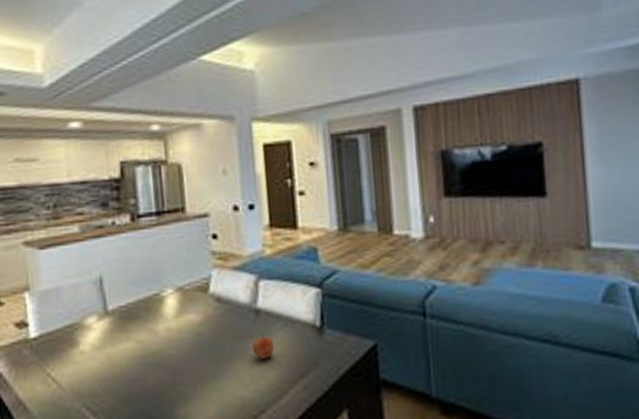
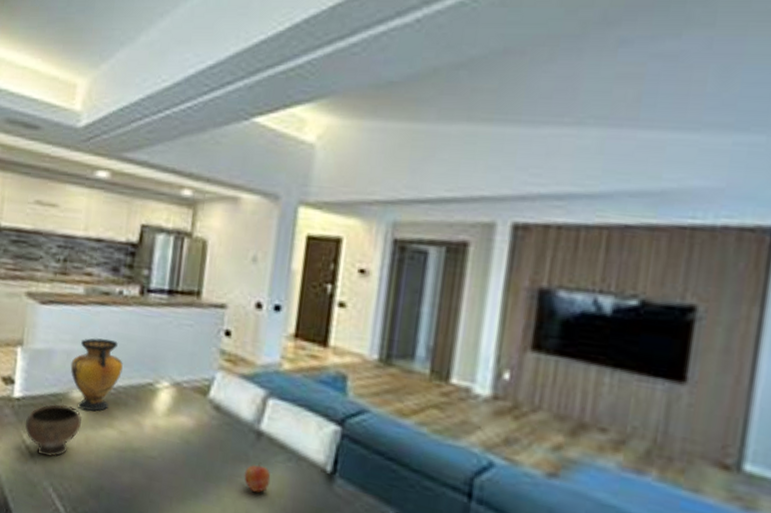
bowl: none [46,332,101,383] -> present [25,403,83,458]
vase: none [79,265,129,333] -> present [70,338,123,413]

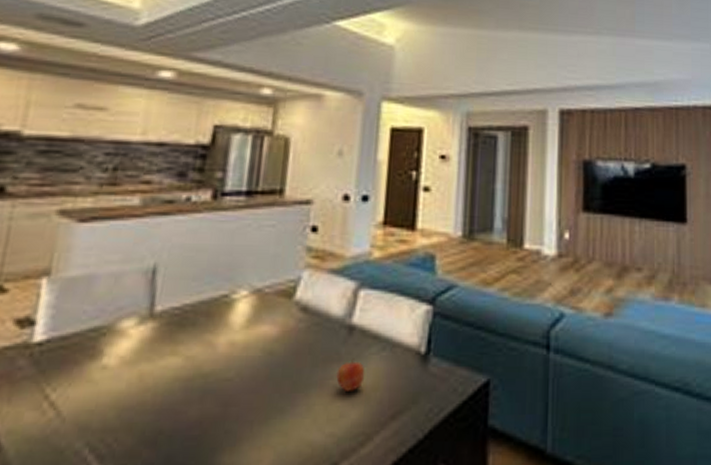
bowl: present [25,403,83,458] -> none [49,338,135,410]
vase: present [70,338,123,413] -> none [119,252,191,341]

